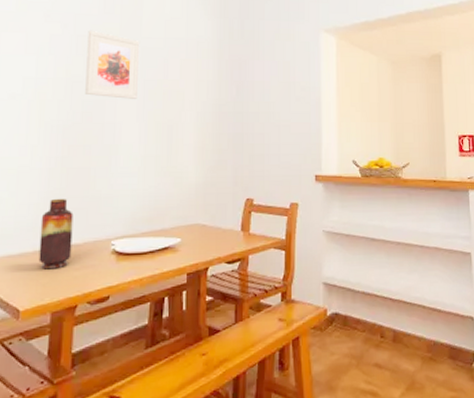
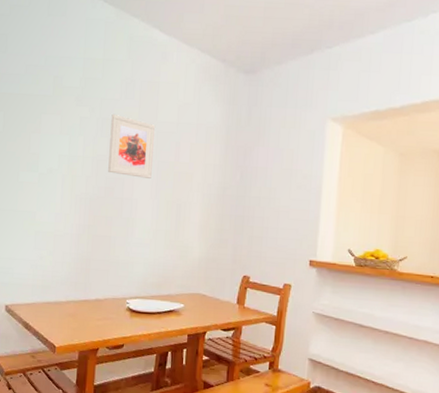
vase: present [38,198,73,270] -> none [70,259,97,318]

